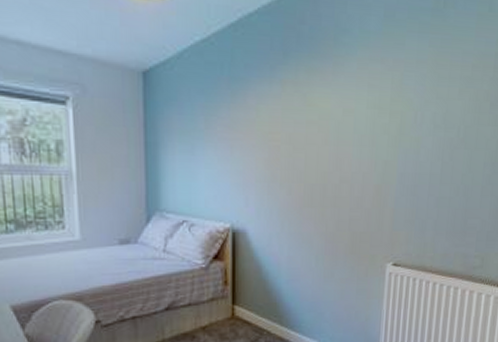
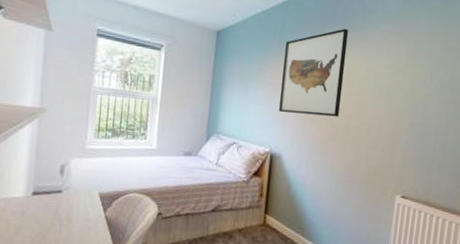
wall art: none [236,57,319,176] -> present [278,28,349,117]

